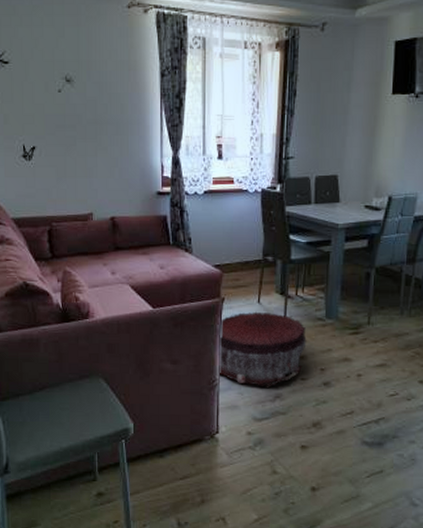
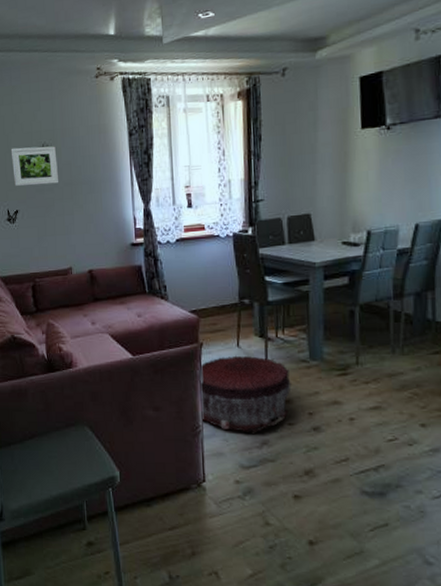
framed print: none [29,76,83,121] -> present [10,146,59,186]

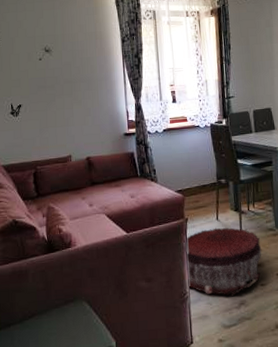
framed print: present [10,146,59,186] -> none [15,49,60,84]

